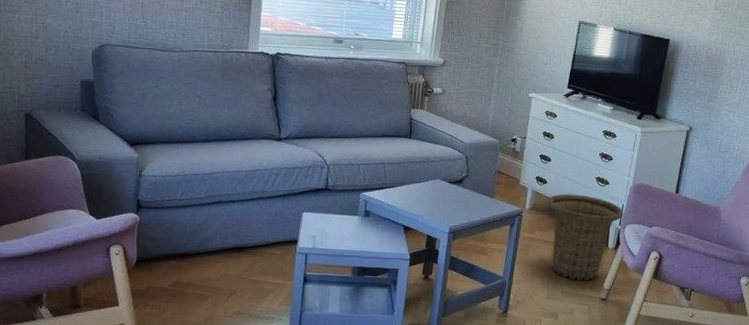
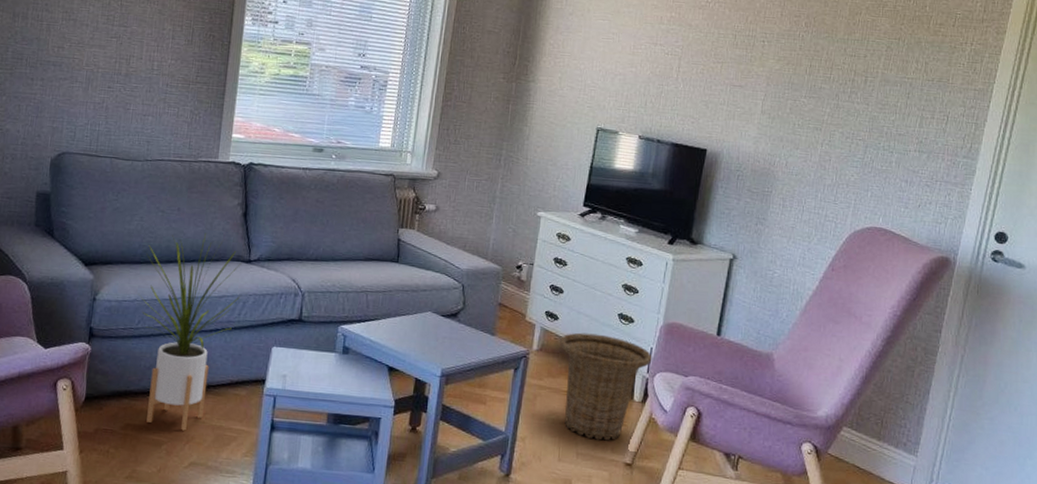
house plant: none [181,115,273,286] -> present [138,232,242,431]

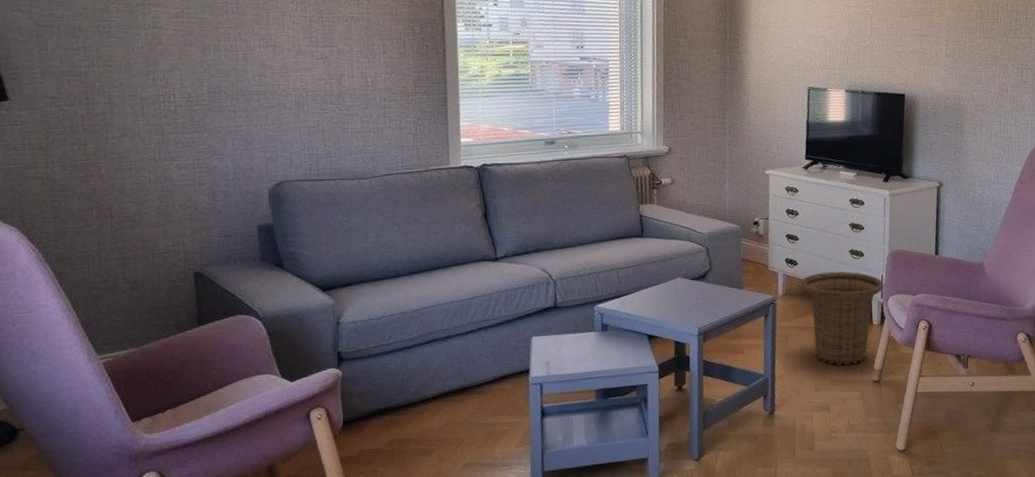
house plant: present [138,232,242,431] -> none [385,238,492,435]

